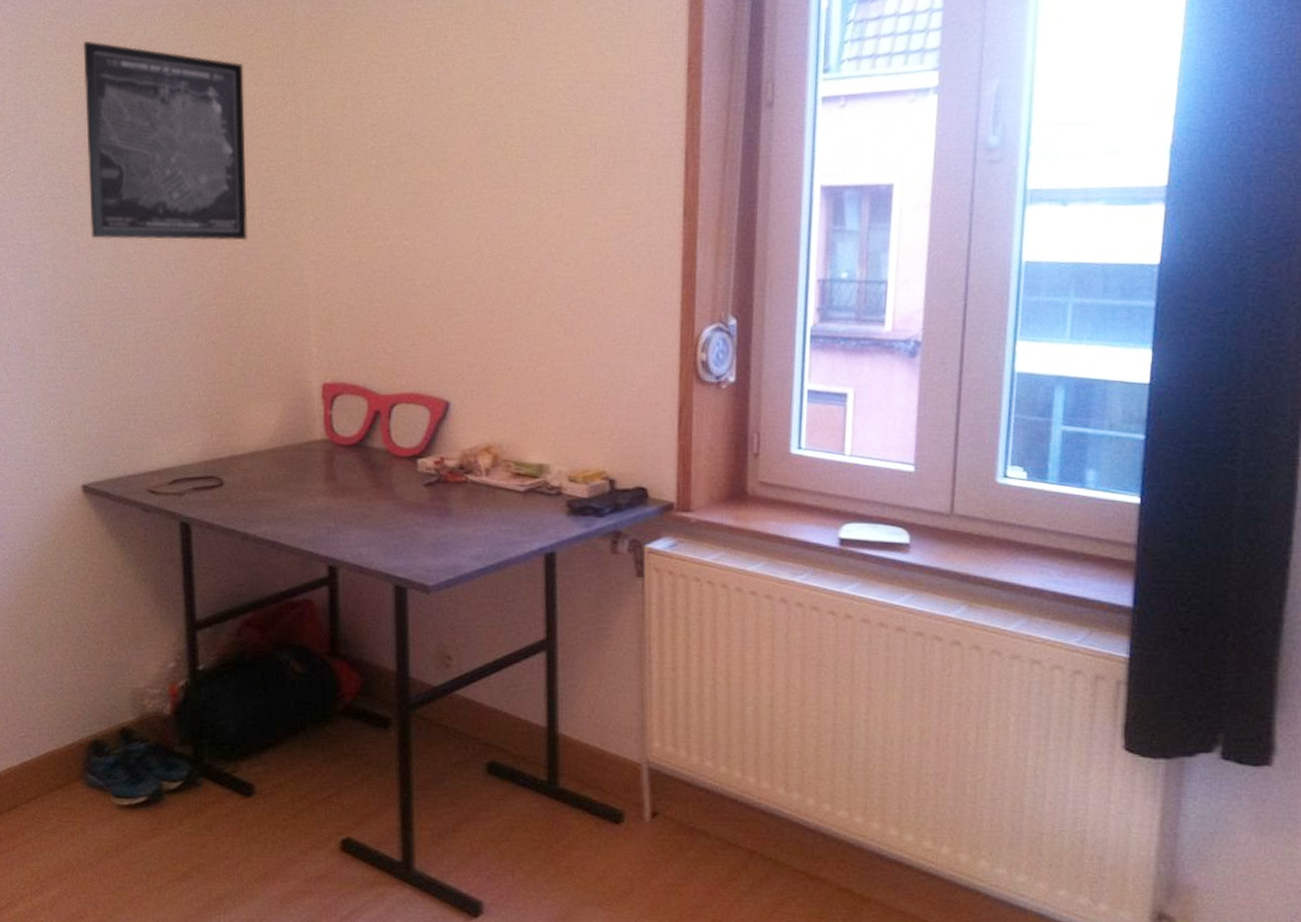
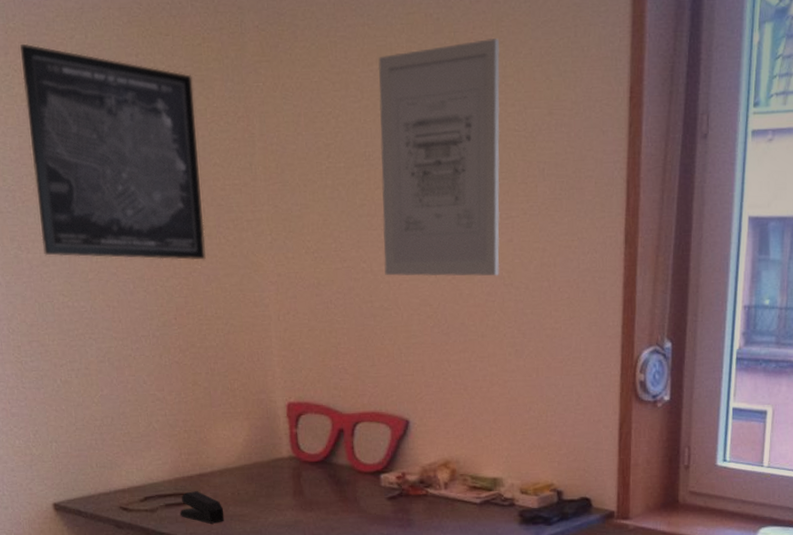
stapler: none [208,474,253,509] -> present [180,491,225,524]
wall art: none [426,16,551,253] -> present [378,38,500,277]

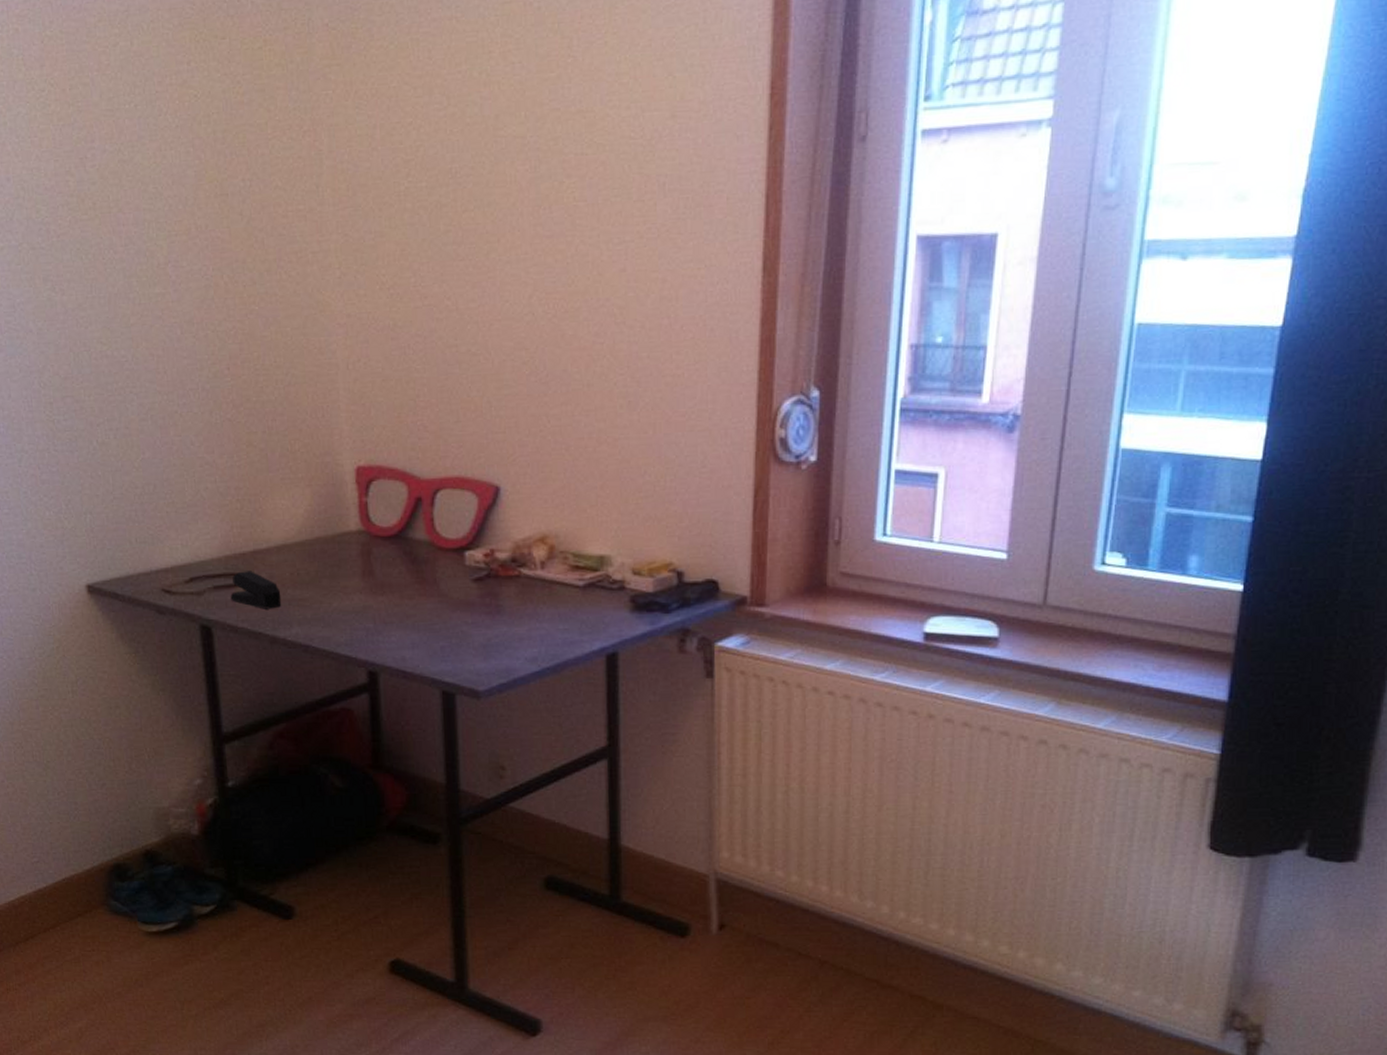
wall art: present [20,43,206,261] -> none [58,53,264,300]
wall art: present [378,38,500,277] -> none [468,29,613,315]

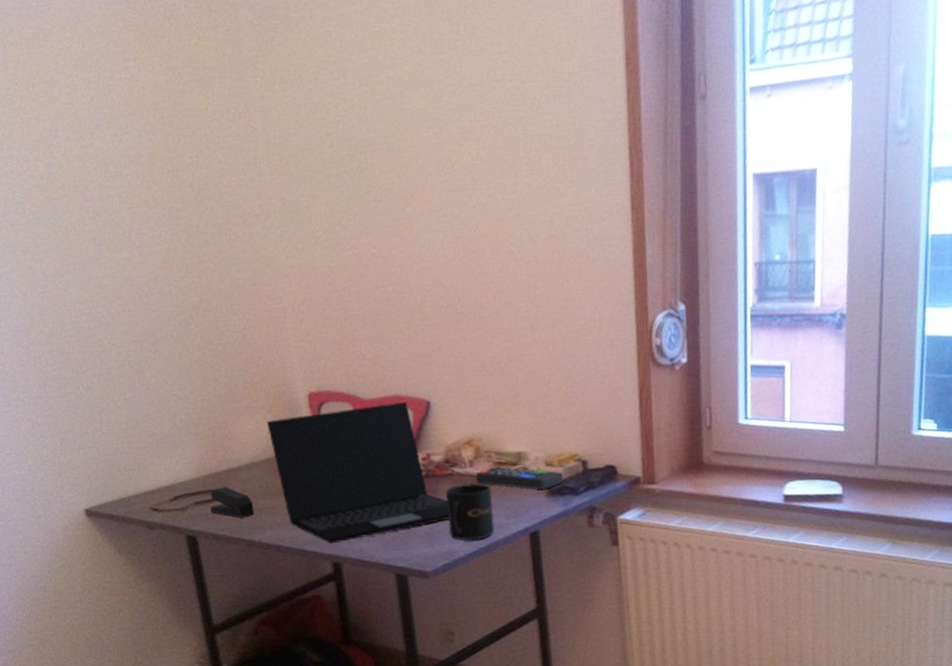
laptop: none [304,484,512,649] -> present [266,402,449,544]
mug: none [509,589,565,658] -> present [446,483,495,542]
remote control: none [546,570,654,603] -> present [475,466,564,490]

